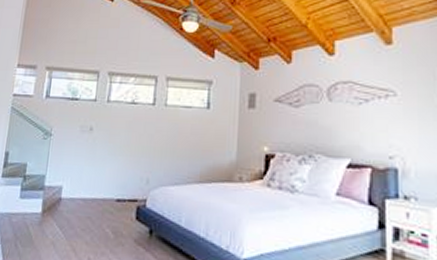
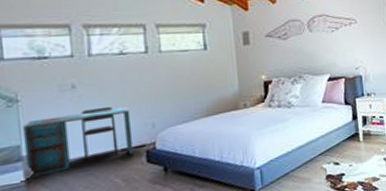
desk: none [46,152,130,208] -> present [23,106,133,178]

